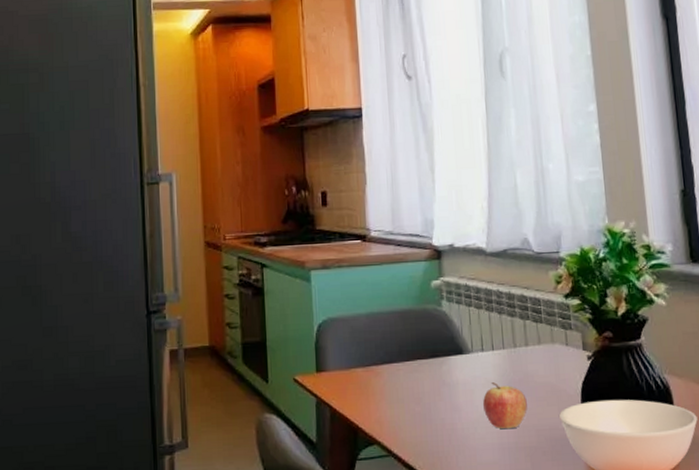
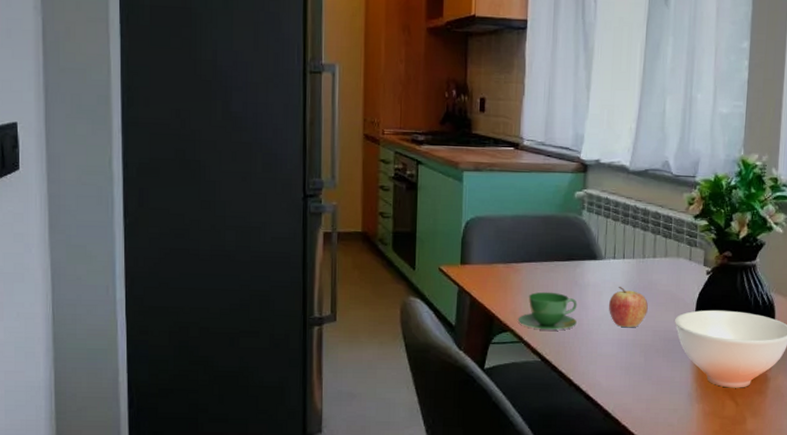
teacup: none [385,395,451,440] -> present [518,291,578,330]

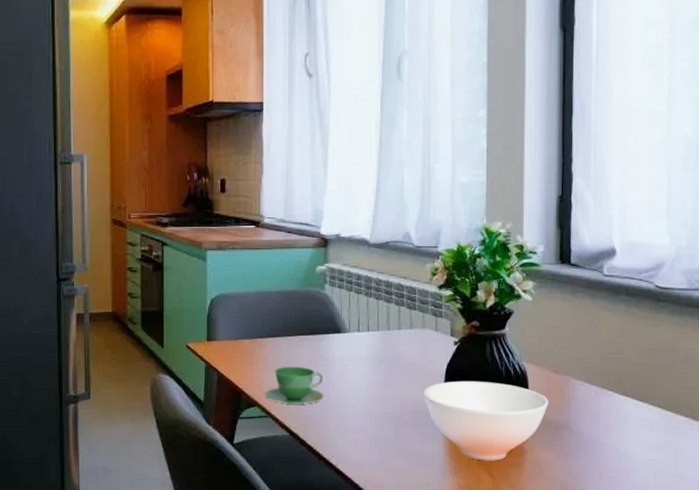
fruit: present [608,287,648,328] -> none [354,360,395,401]

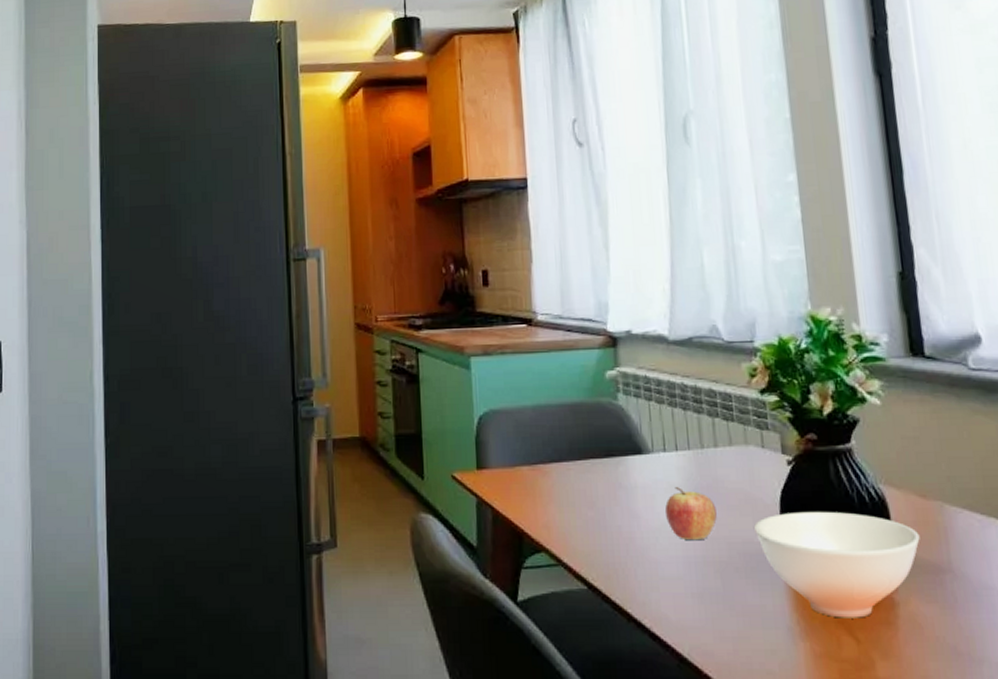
teacup: present [266,366,325,405] -> none [554,498,628,548]
fruit: none [354,360,395,401] -> present [664,487,717,541]

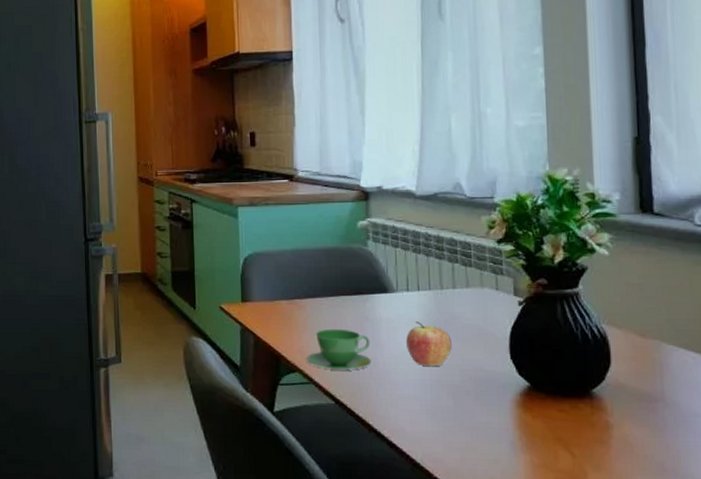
teacup: none [554,498,628,548] -> present [307,328,372,370]
bowl: present [753,511,920,618] -> none [484,345,637,437]

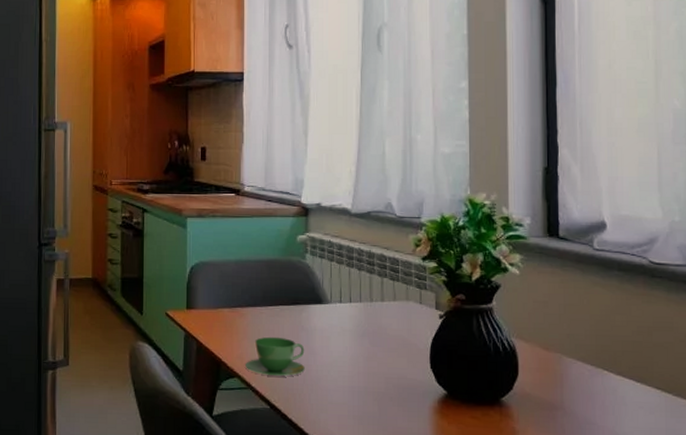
fruit: present [405,322,452,367] -> none [337,332,378,375]

